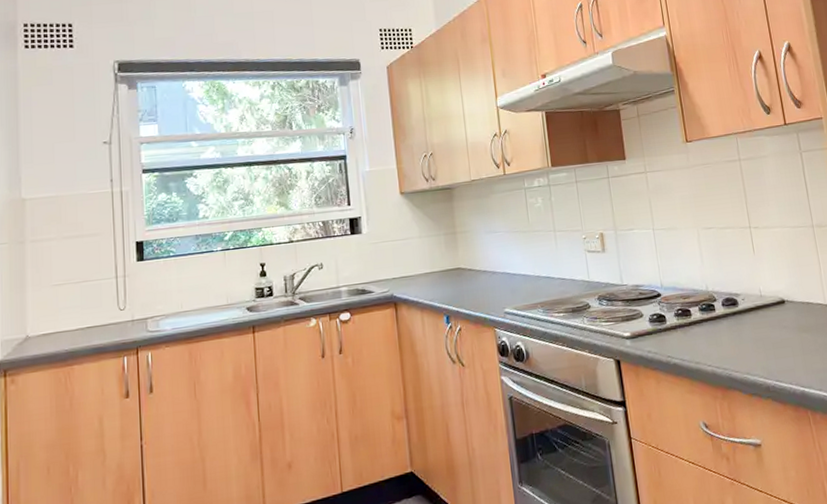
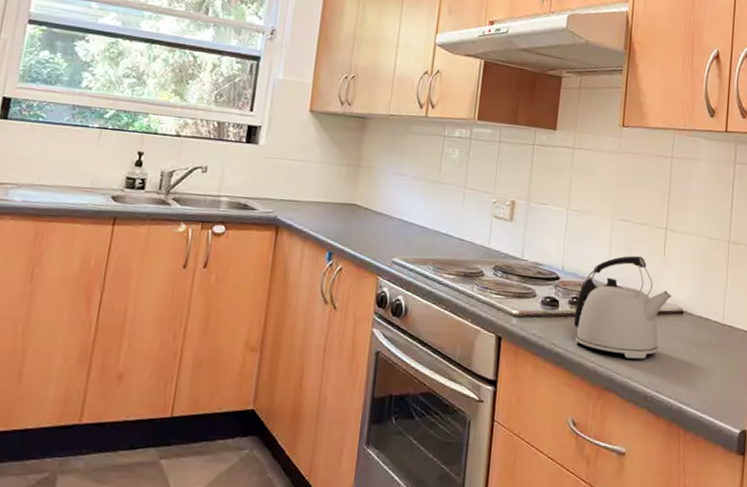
kettle: none [681,258,770,356] -> present [573,255,672,359]

